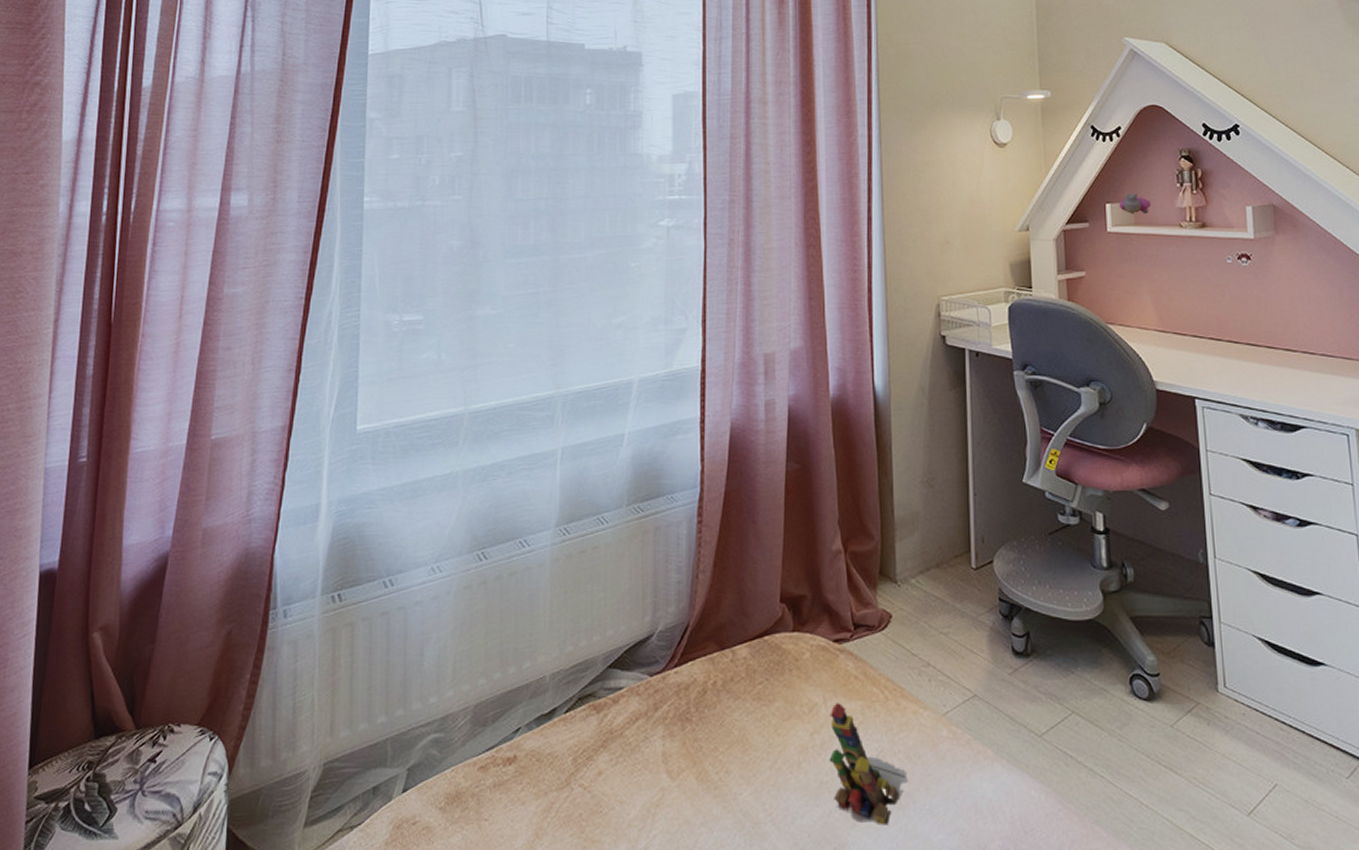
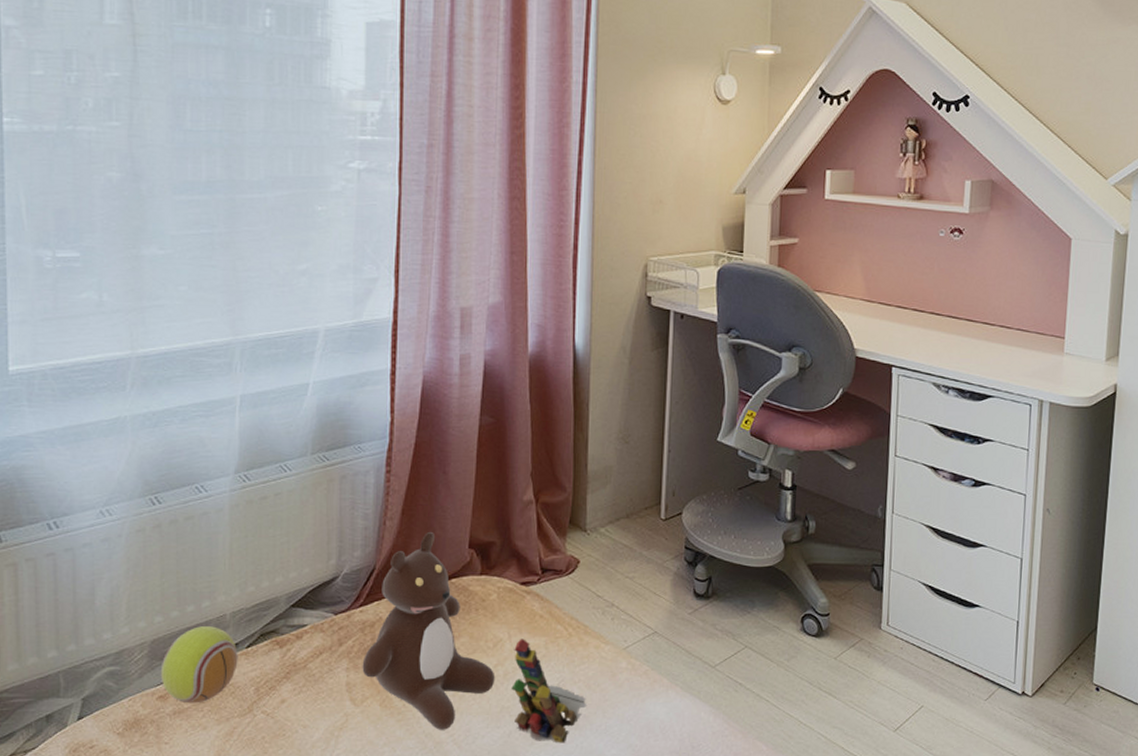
ball: none [482,689,557,775] -> present [160,626,238,704]
stuffed animal: none [678,584,812,808] -> present [362,531,495,730]
figurine: present [1118,193,1152,215] -> none [839,161,872,183]

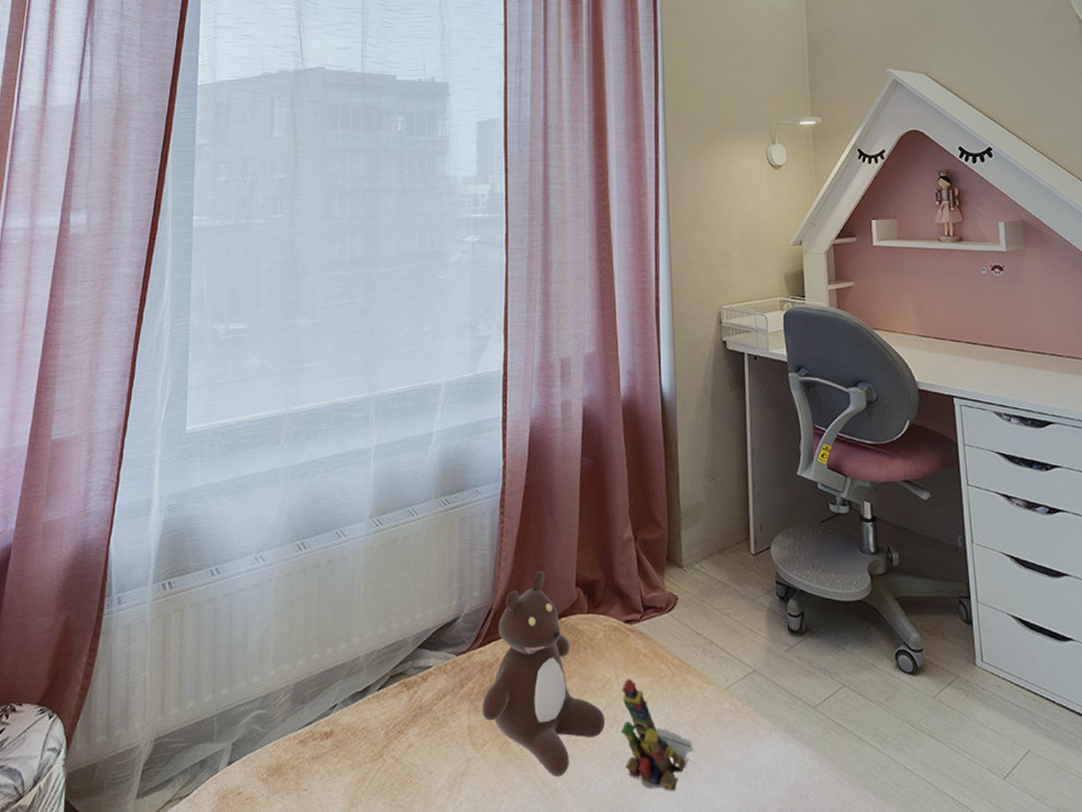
ball: present [160,626,238,704] -> none [301,669,370,748]

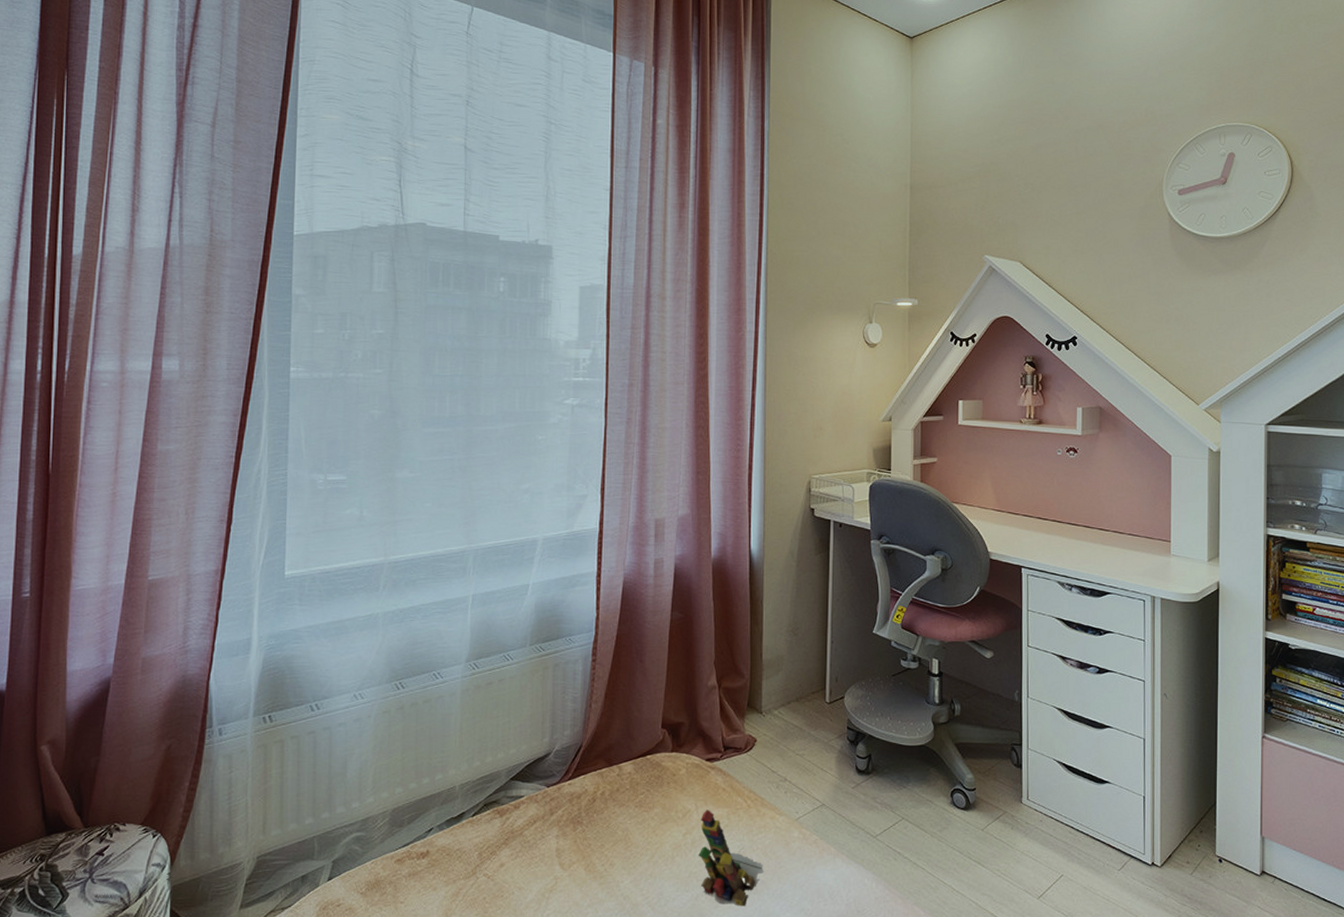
stuffed animal: present [482,570,606,777] -> none [570,713,685,893]

